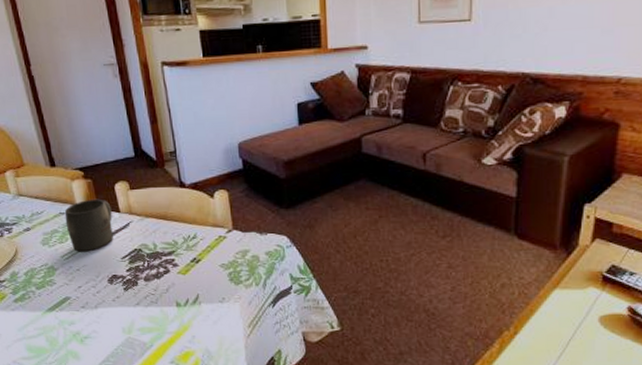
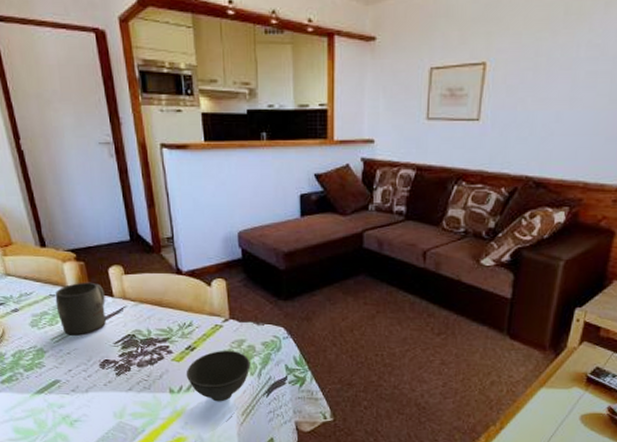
bowl: none [191,261,255,314] -> present [186,350,251,402]

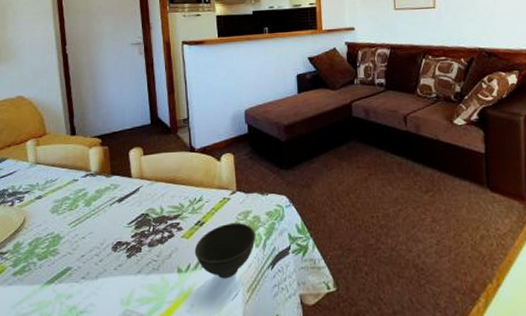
mug: present [55,282,106,337] -> none [77,165,124,220]

